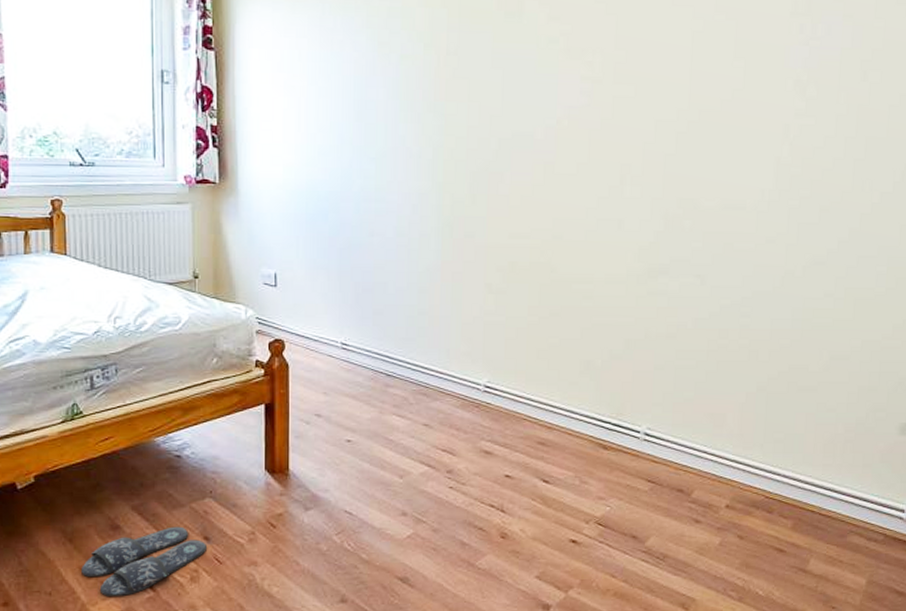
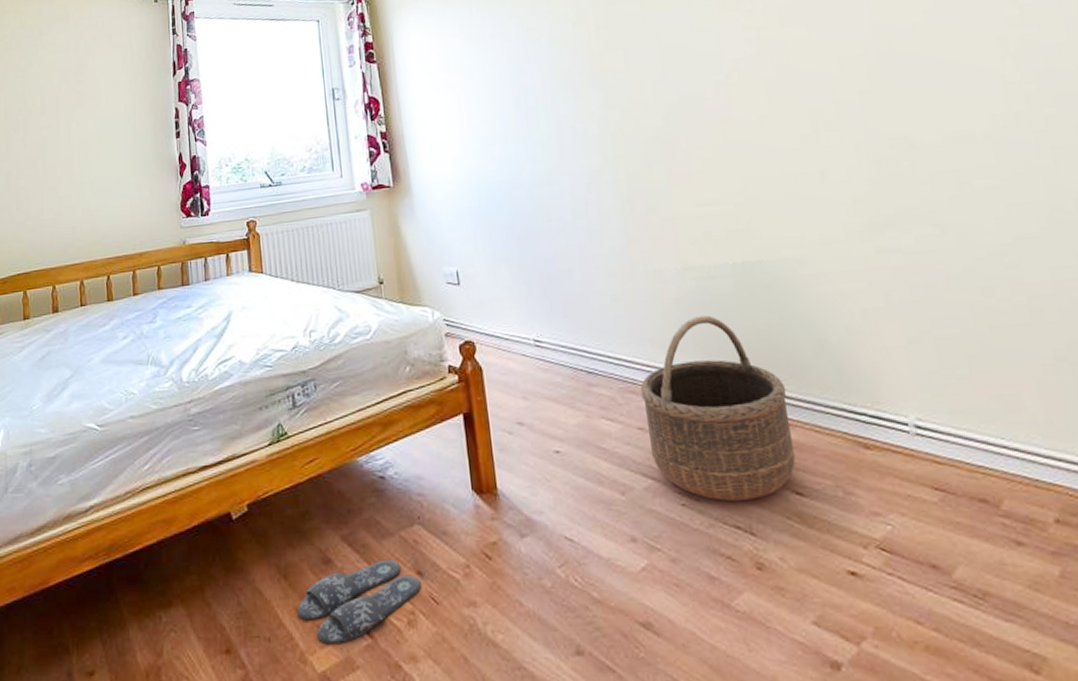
basket: none [430,334,553,485] -> present [640,315,796,501]

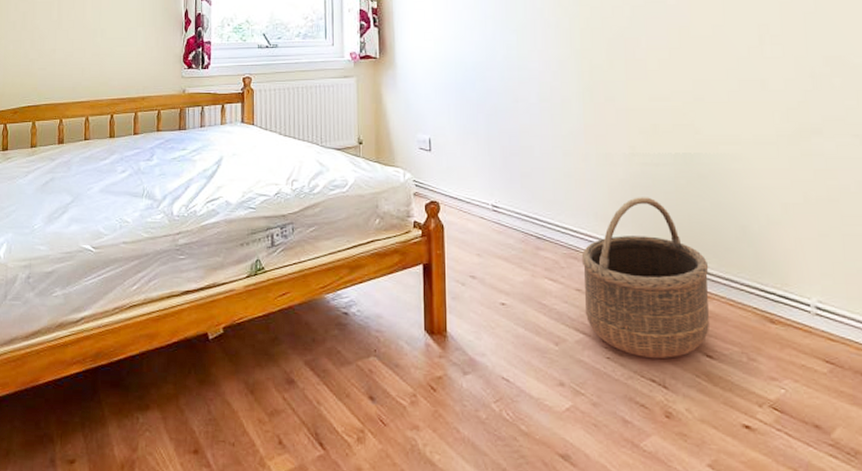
slippers: present [297,559,421,643] -> none [261,384,372,452]

